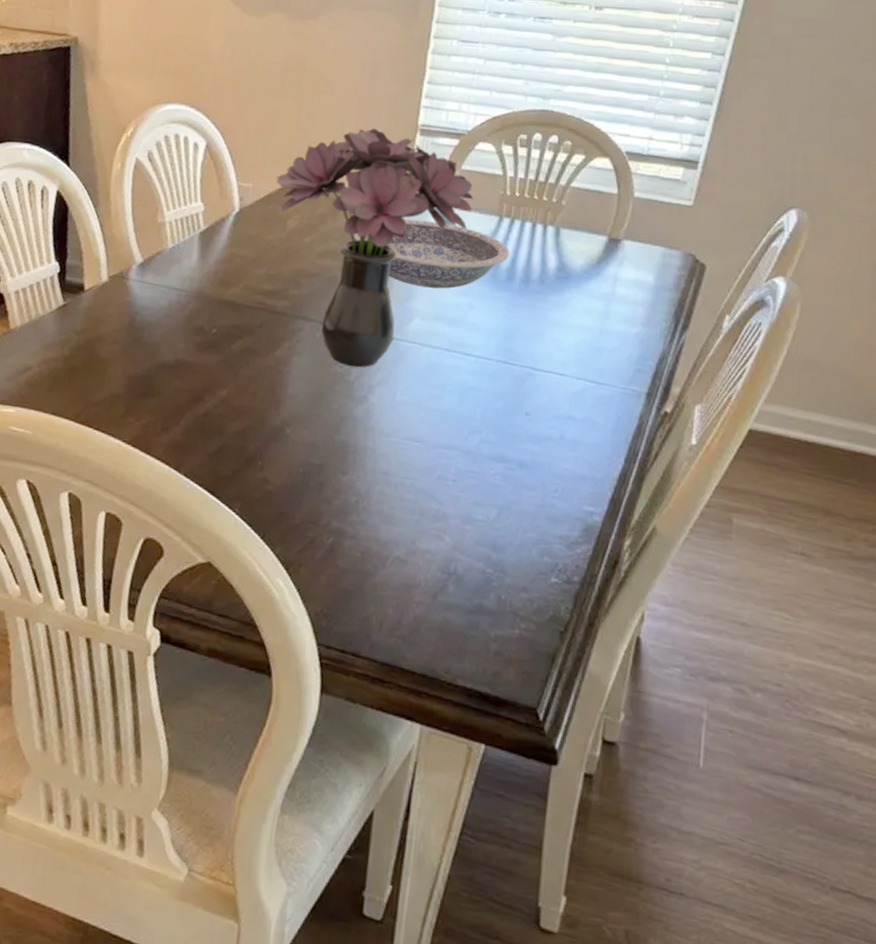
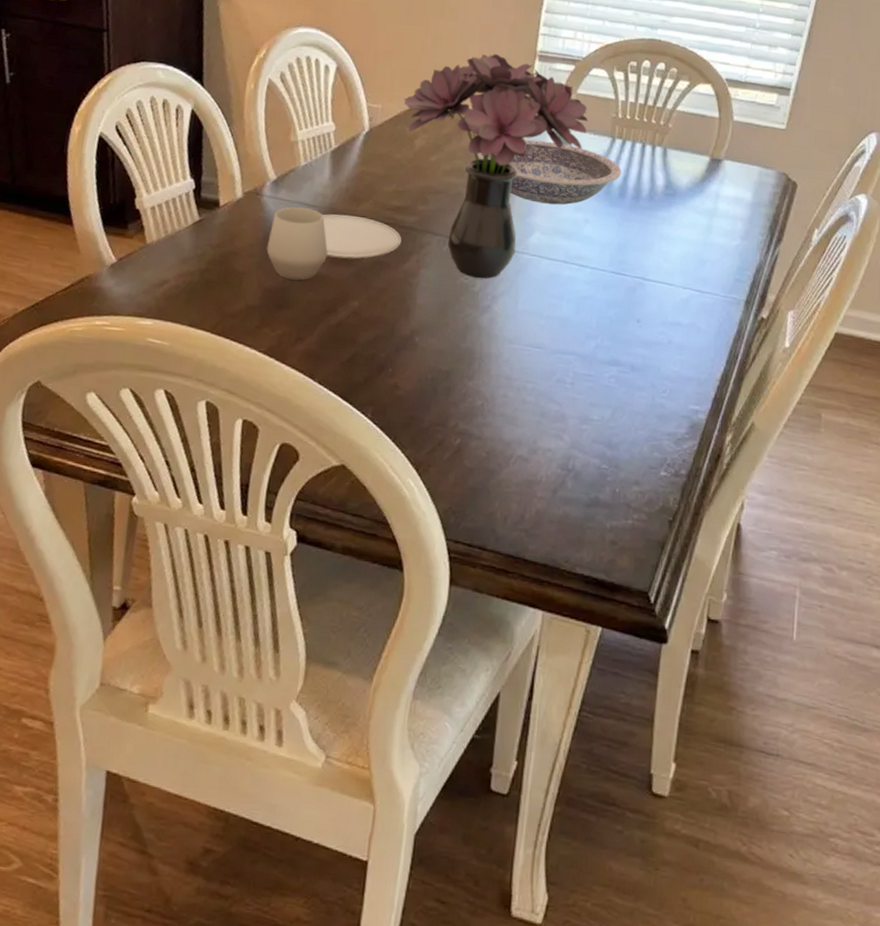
cup: none [132,291,195,368] -> present [266,207,328,281]
plate: none [189,298,273,346] -> present [322,214,402,260]

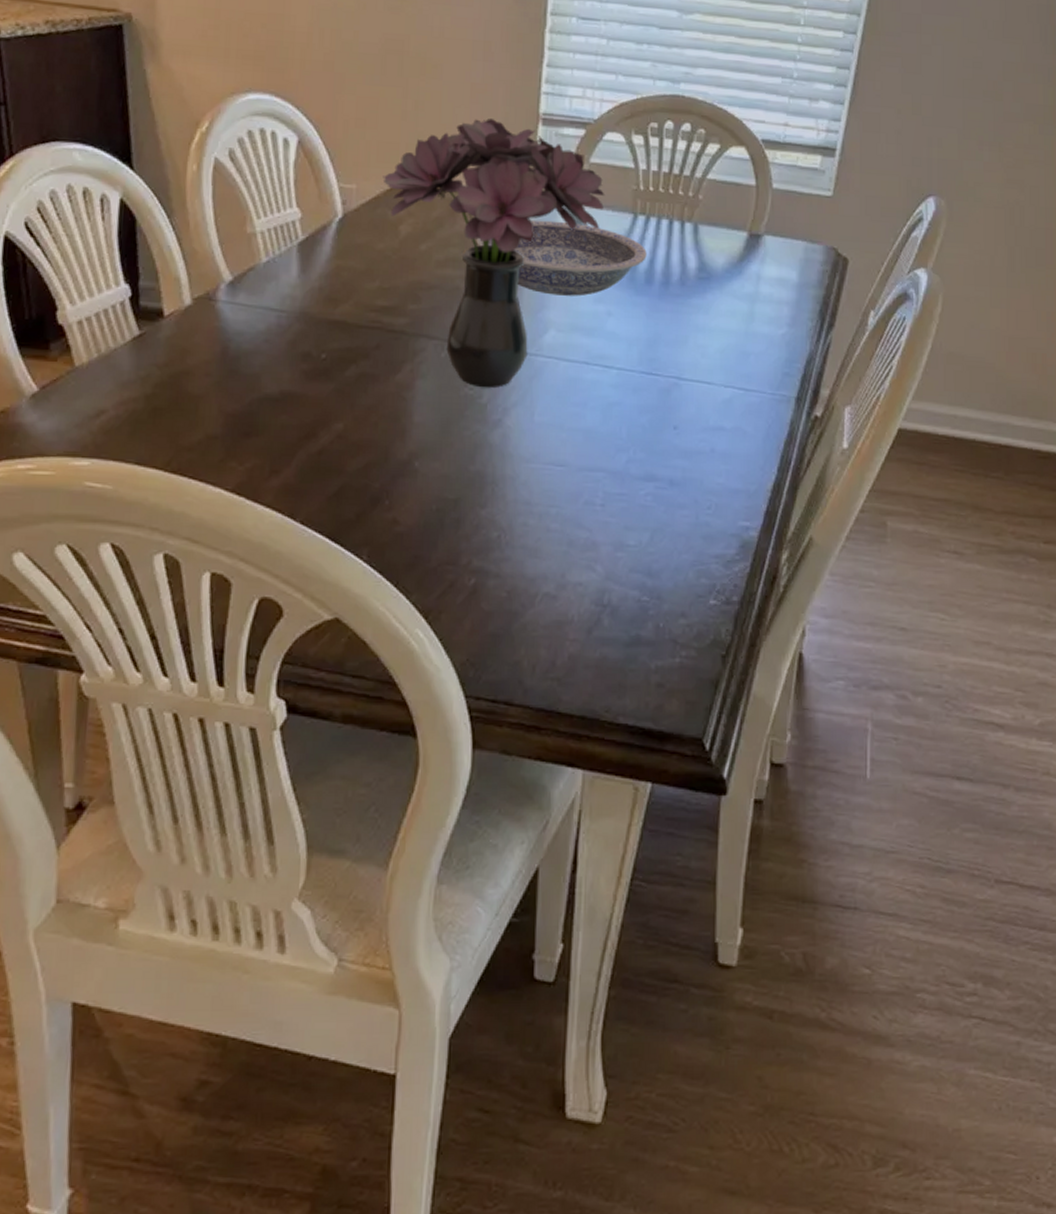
cup: present [266,207,328,281] -> none [226,313,302,402]
plate: present [322,214,402,260] -> none [292,319,391,373]

